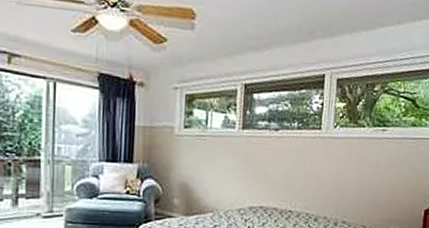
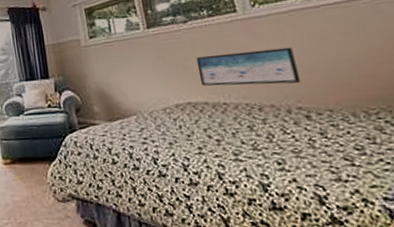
wall art: none [276,165,353,201] -> present [195,47,302,86]

